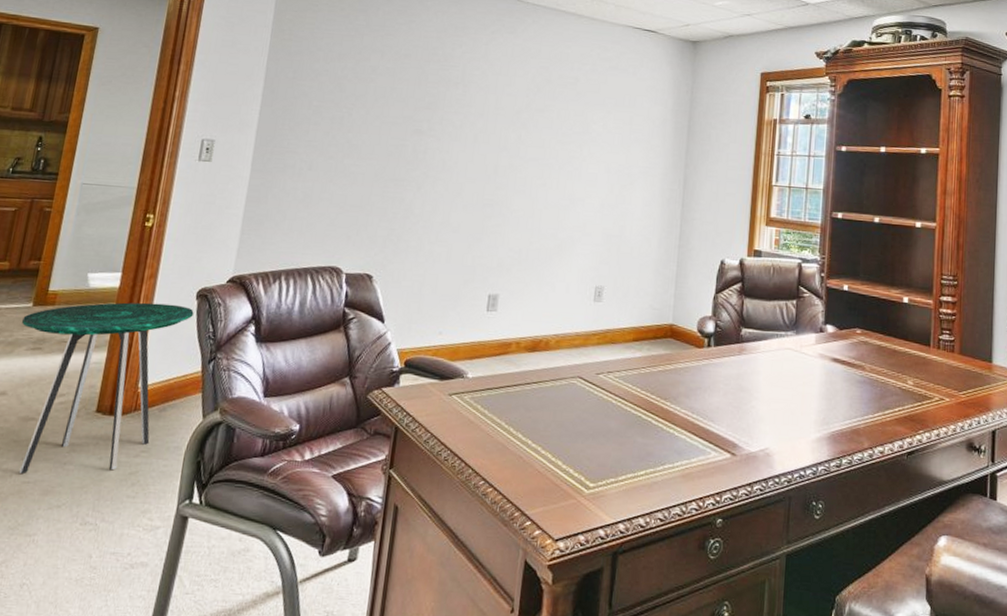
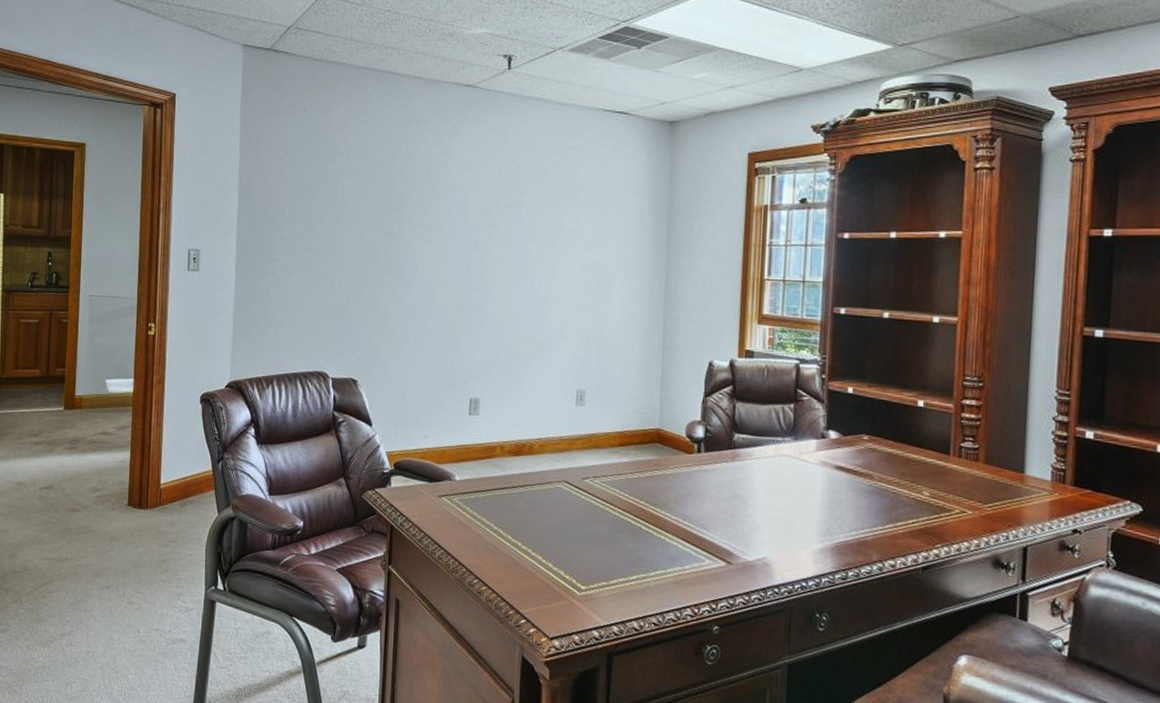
side table: present [18,302,194,475] -> none [56,406,200,559]

